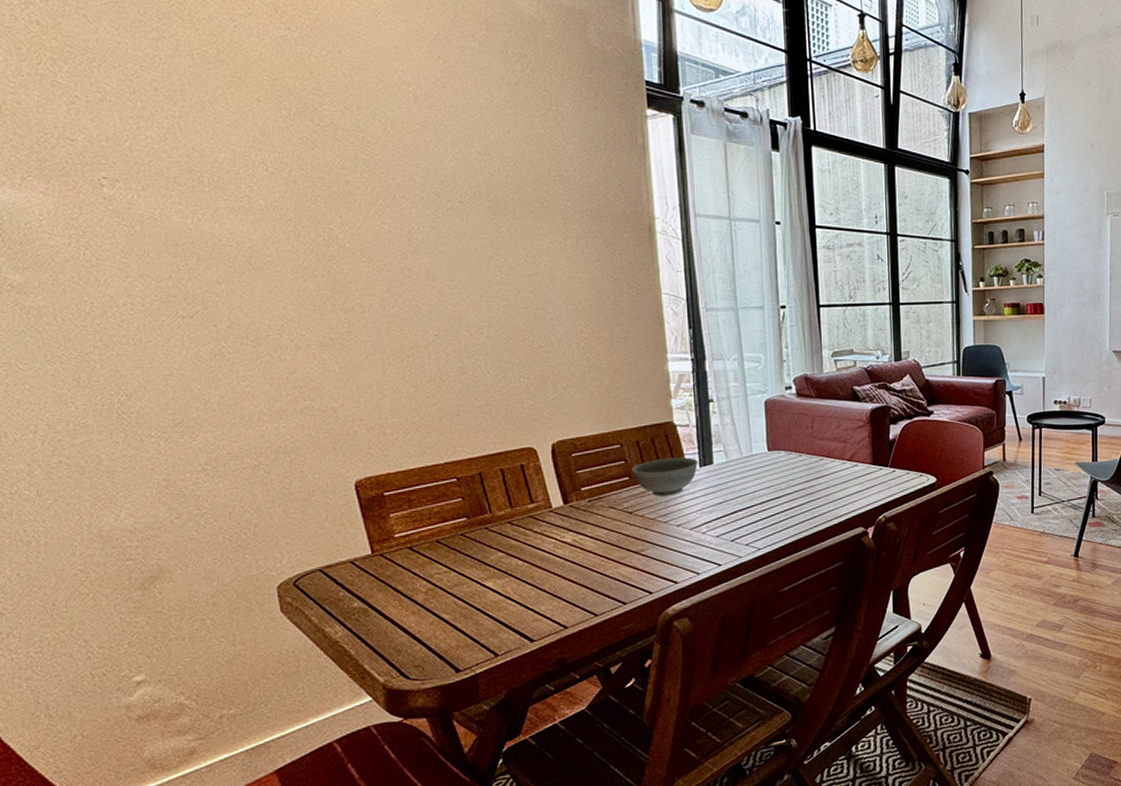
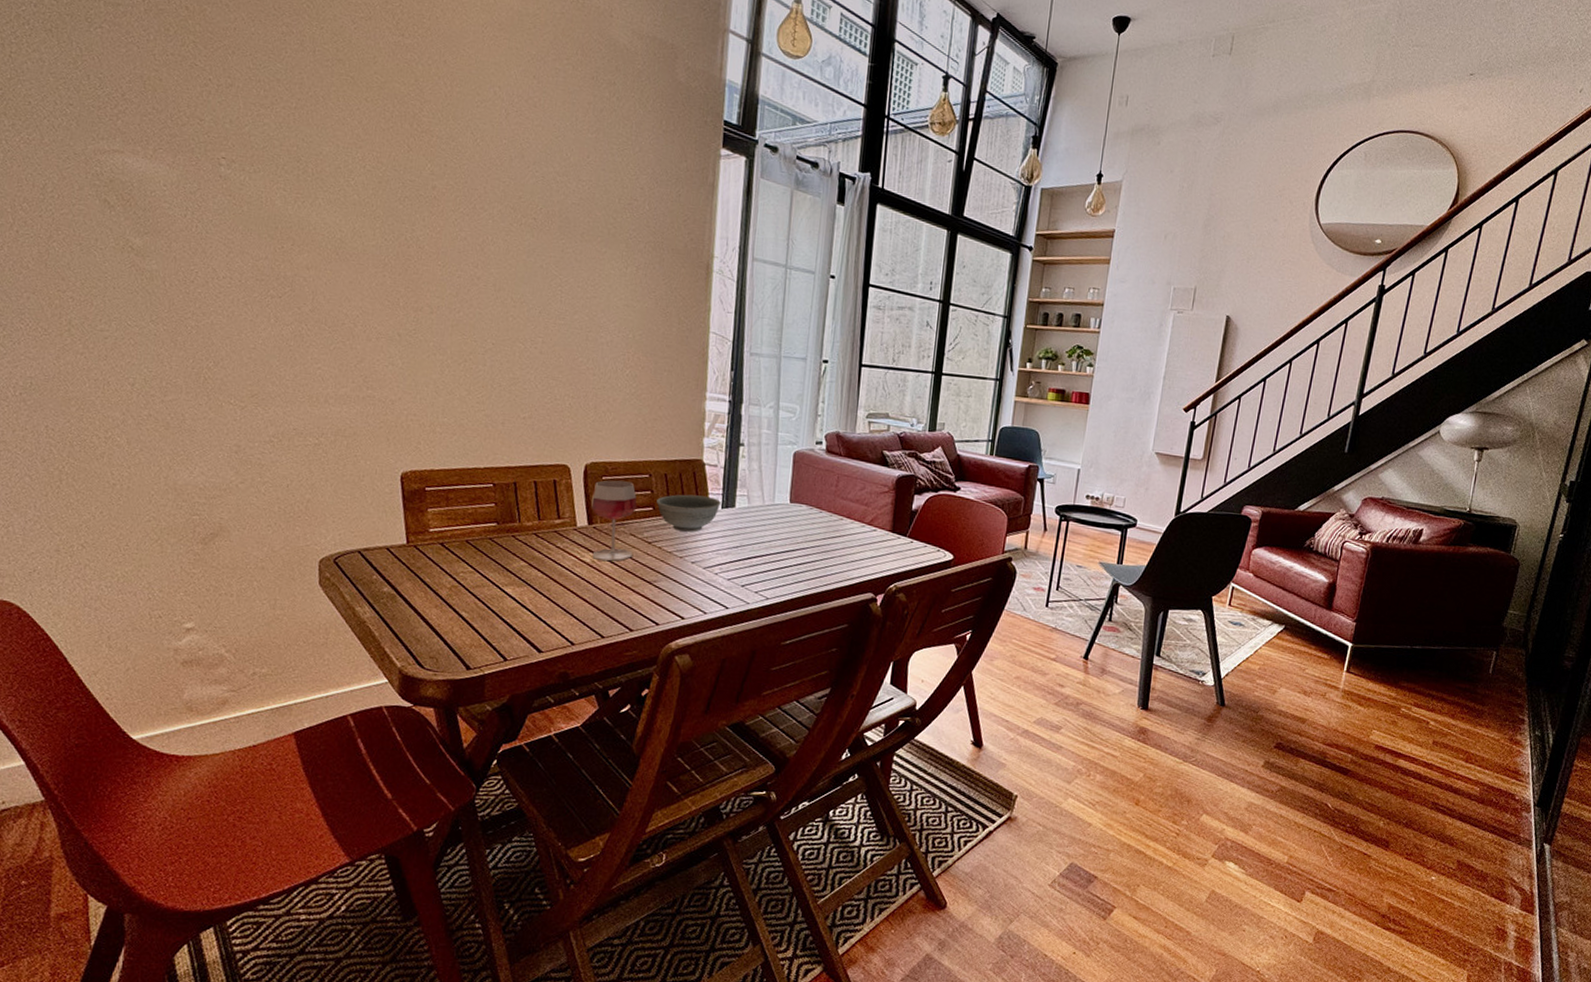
wineglass: none [564,455,616,539] -> present [591,480,637,562]

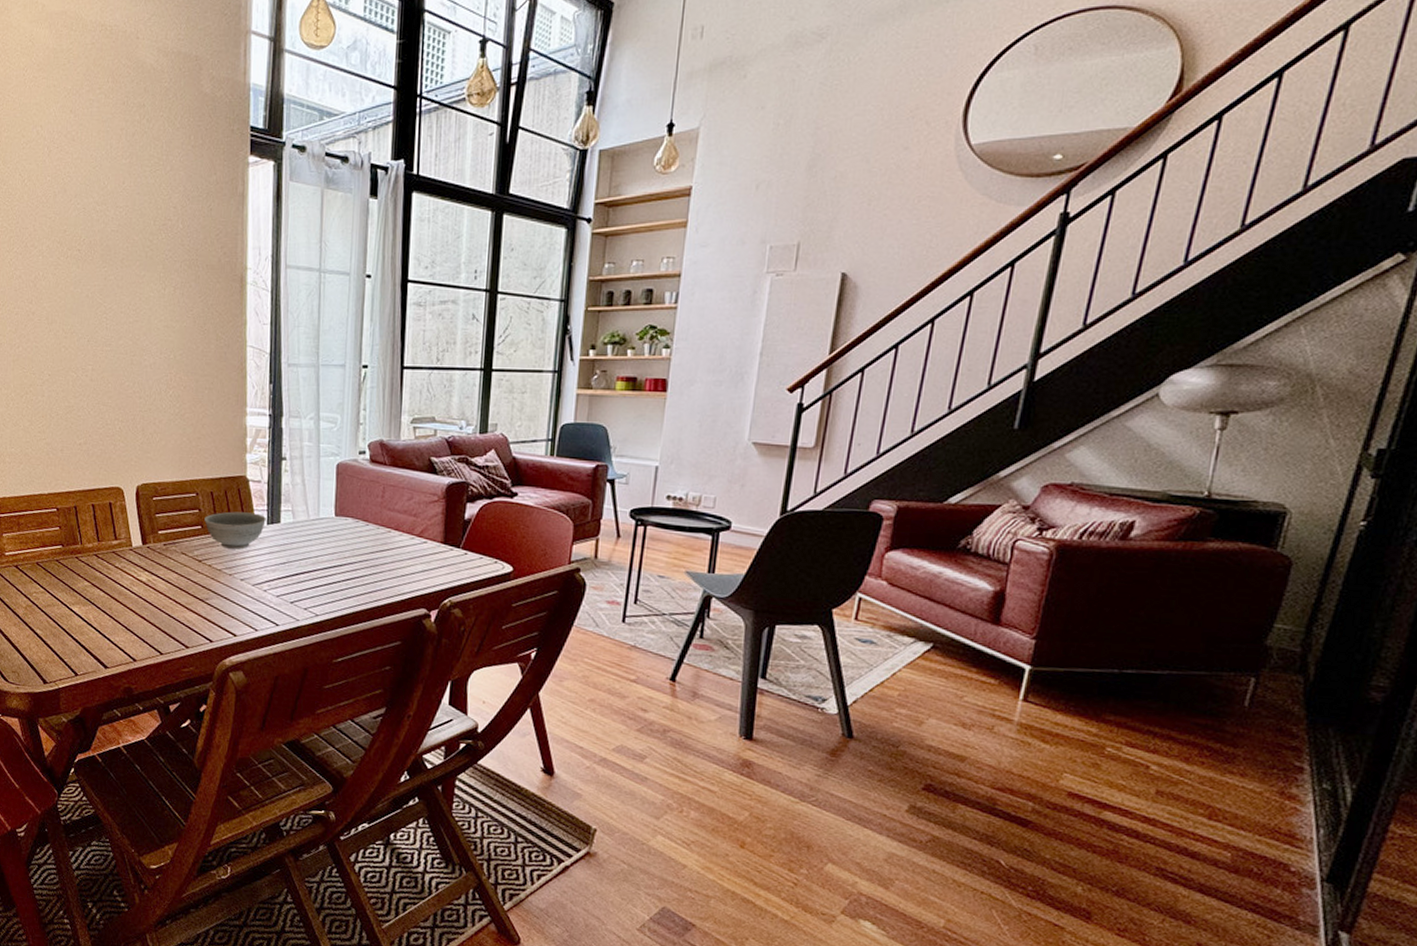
wineglass: present [591,480,637,562] -> none [144,500,186,581]

